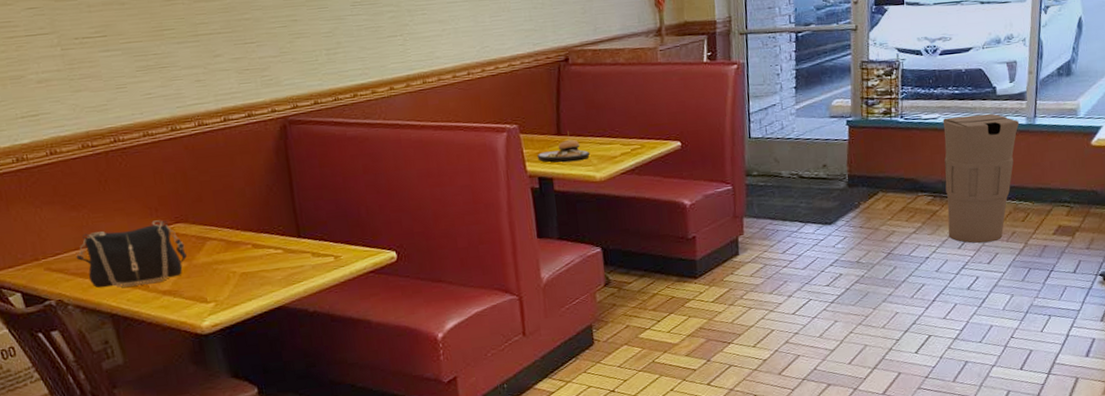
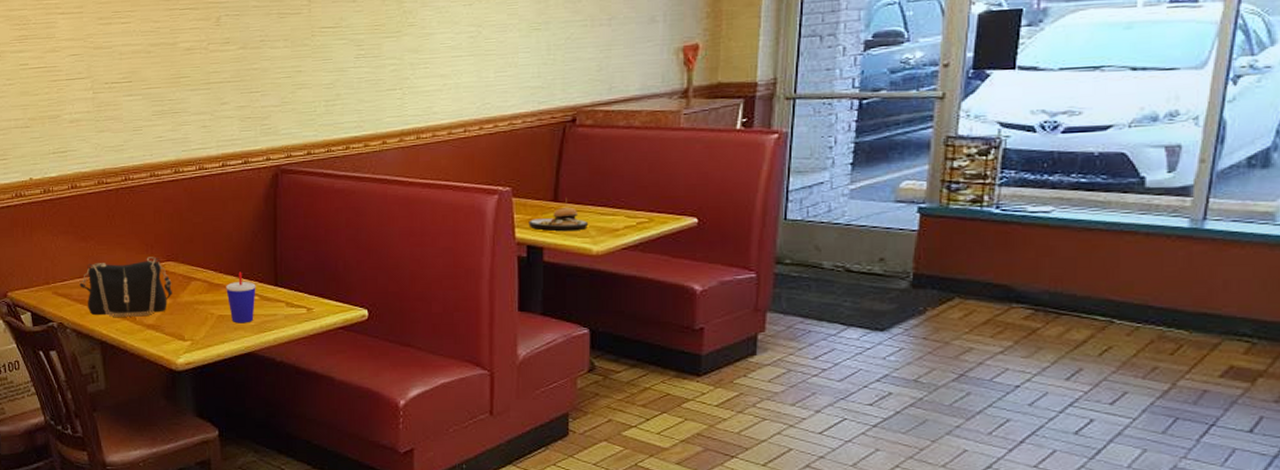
beverage cup: none [245,227,280,279] -> present [226,272,256,323]
trash can: present [943,113,1020,243] -> none [1052,210,1179,377]

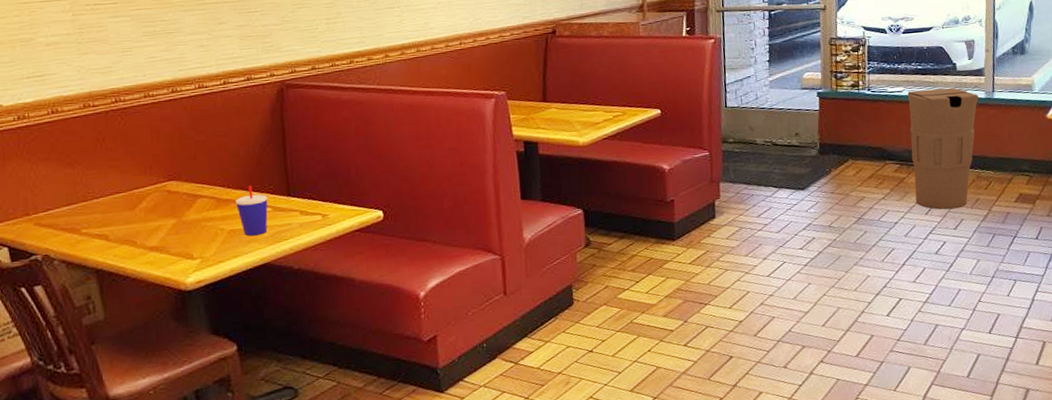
handbag: present [79,257,172,317] -> none [67,178,177,244]
burger: present [528,198,589,231] -> none [523,98,574,128]
trash can: none [1052,210,1179,377] -> present [907,87,979,210]

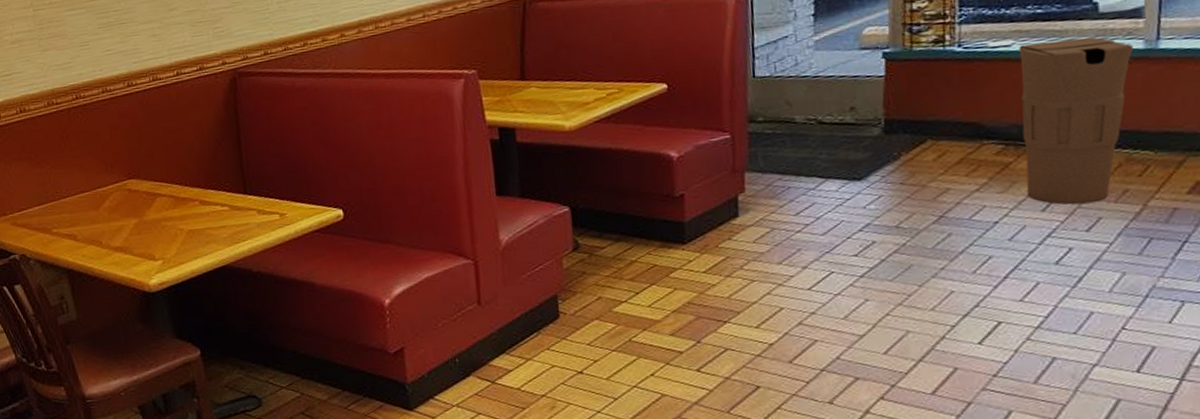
beverage cup: present [235,185,268,236] -> none [193,183,226,237]

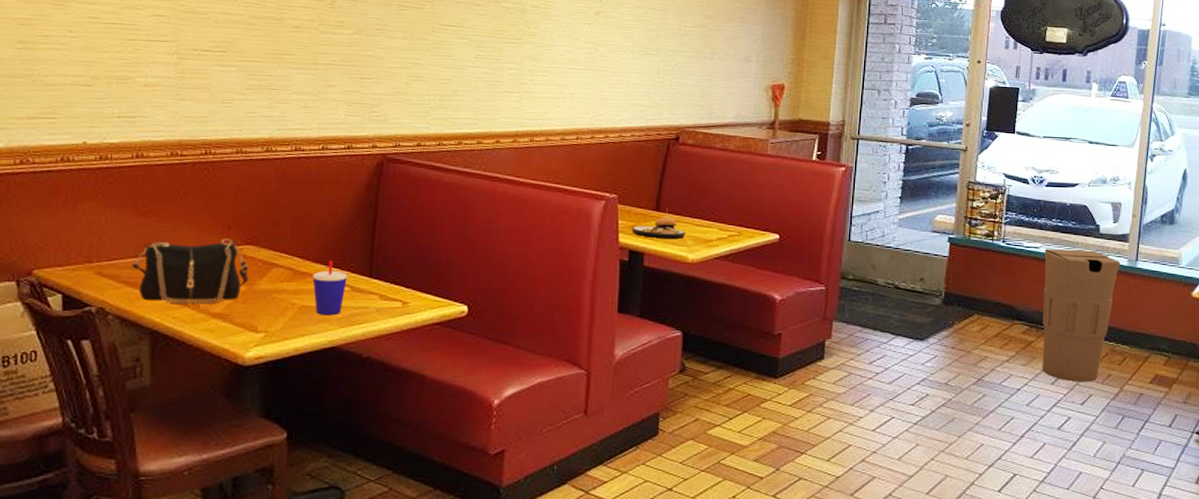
handbag: none [38,176,138,244] -> present [132,239,249,304]
beverage cup: none [193,183,226,237] -> present [312,260,348,316]
burger: none [498,75,559,111] -> present [631,209,686,239]

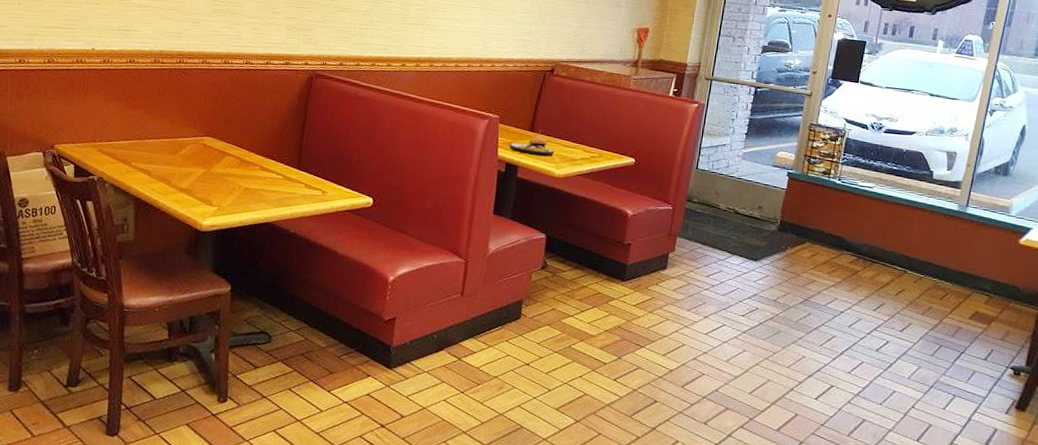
handbag: present [132,239,249,304] -> none [123,129,208,181]
beverage cup: present [312,260,348,316] -> none [255,153,282,198]
trash can: present [1042,248,1121,382] -> none [866,189,951,312]

